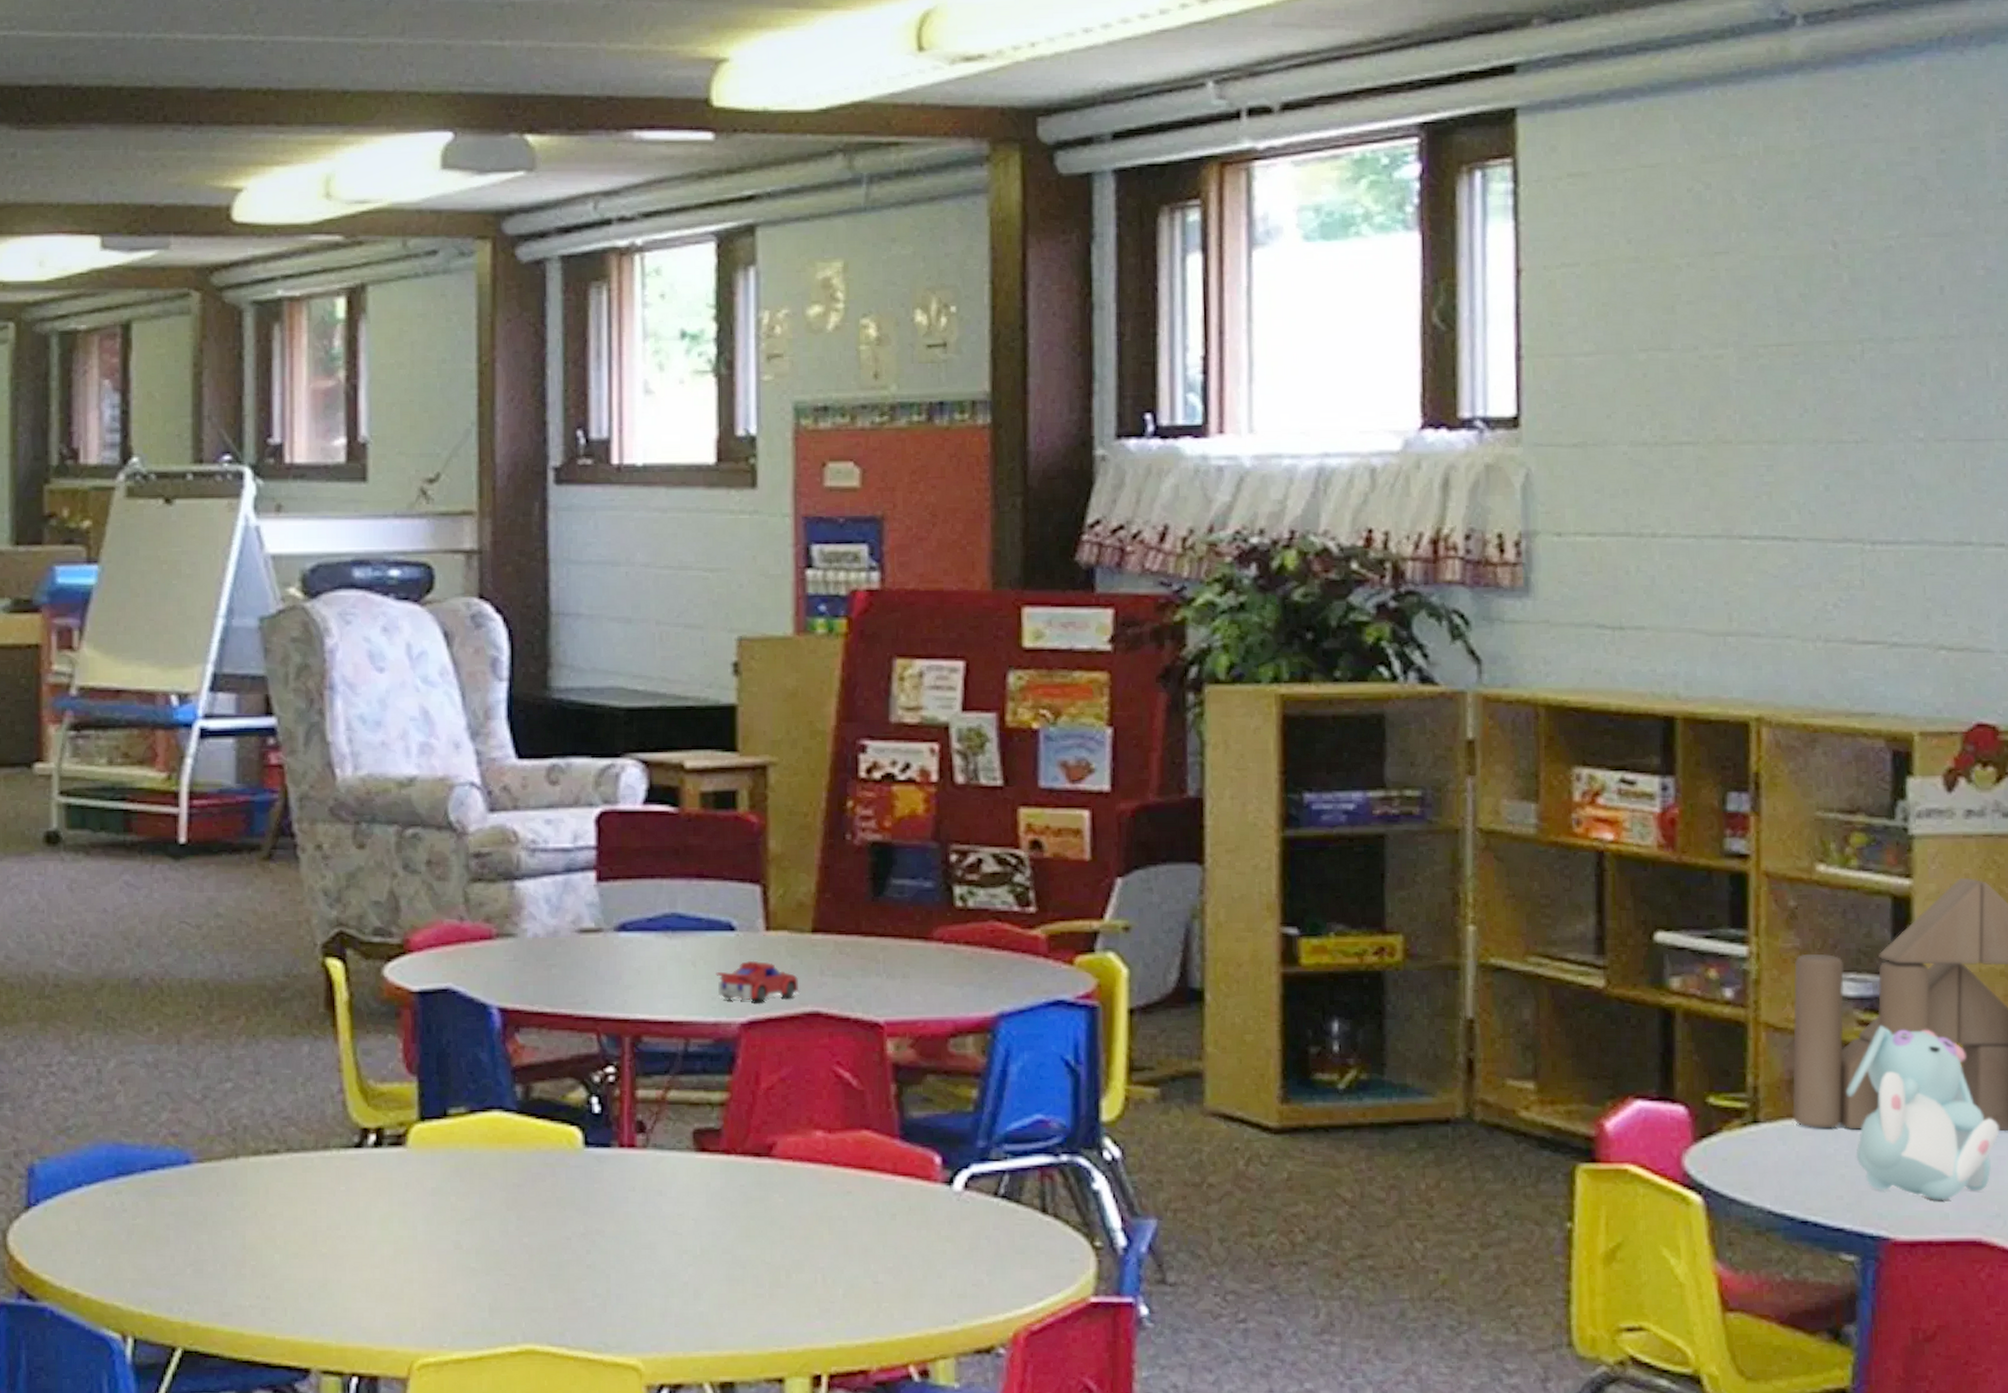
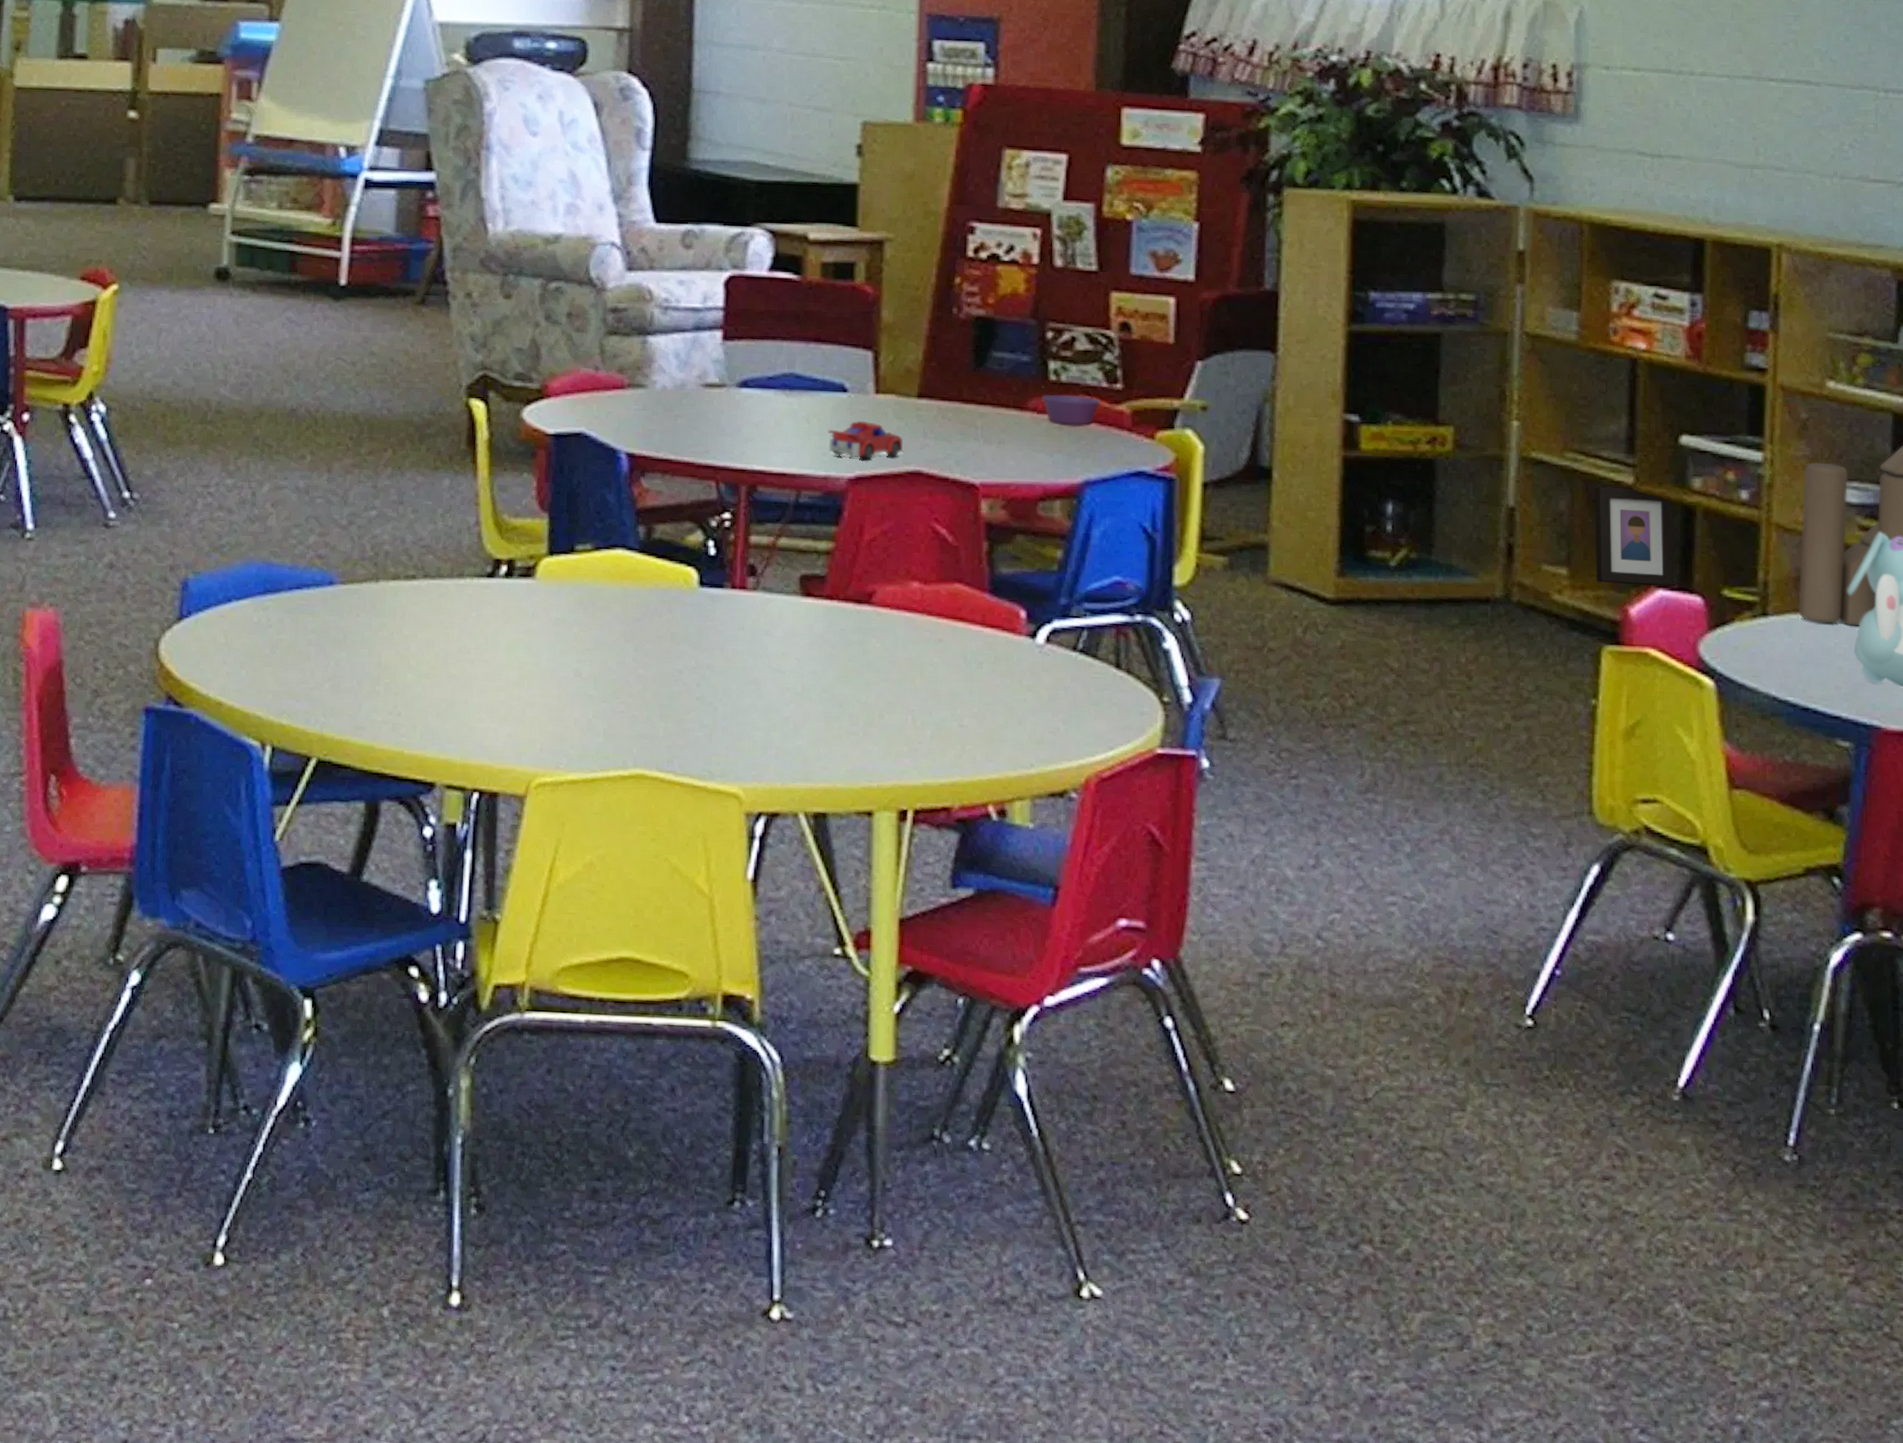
bowl: none [948,921,1012,956] -> present [1041,394,1100,428]
picture frame: none [1561,992,1655,1097] -> present [1594,486,1675,587]

